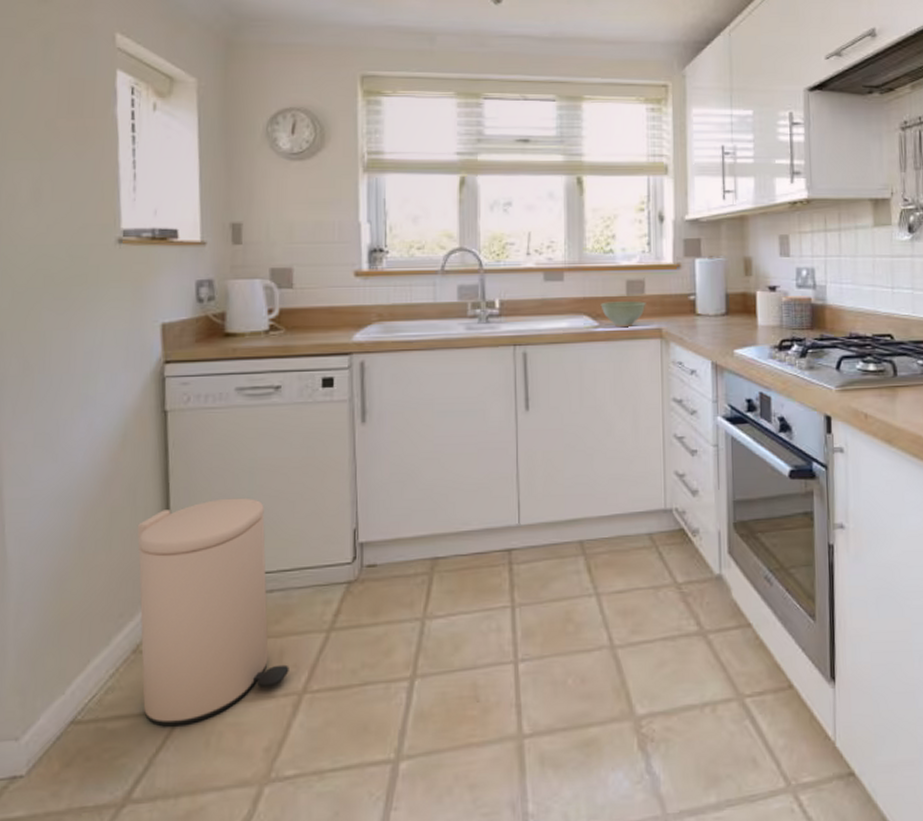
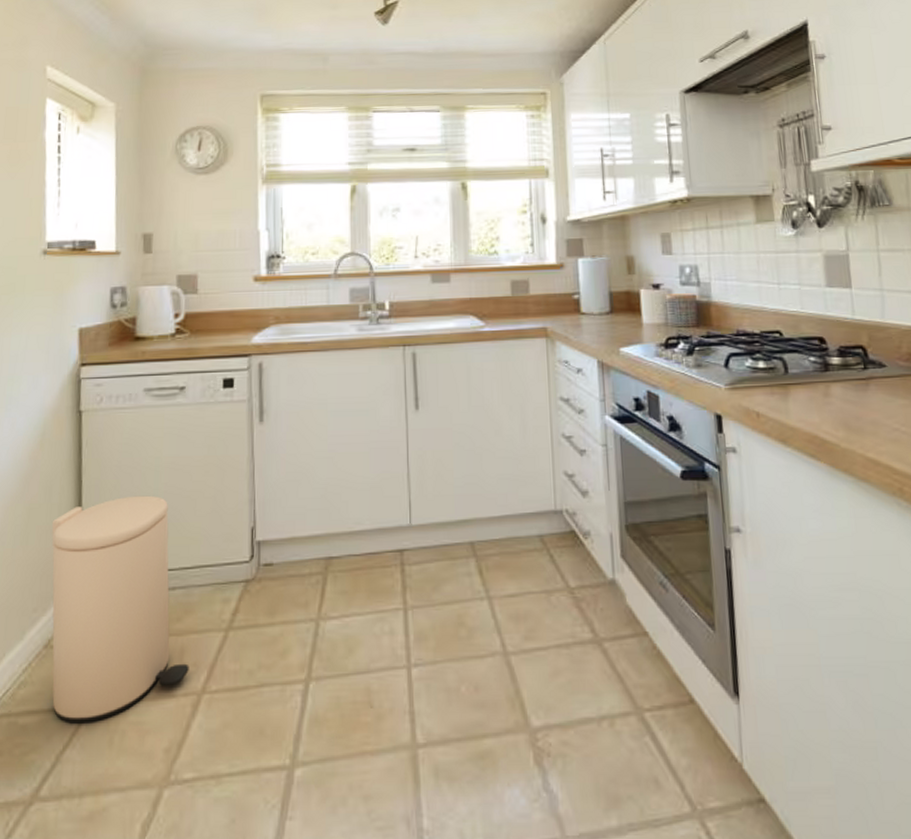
bowl: present [600,301,646,328] -> none [486,301,531,328]

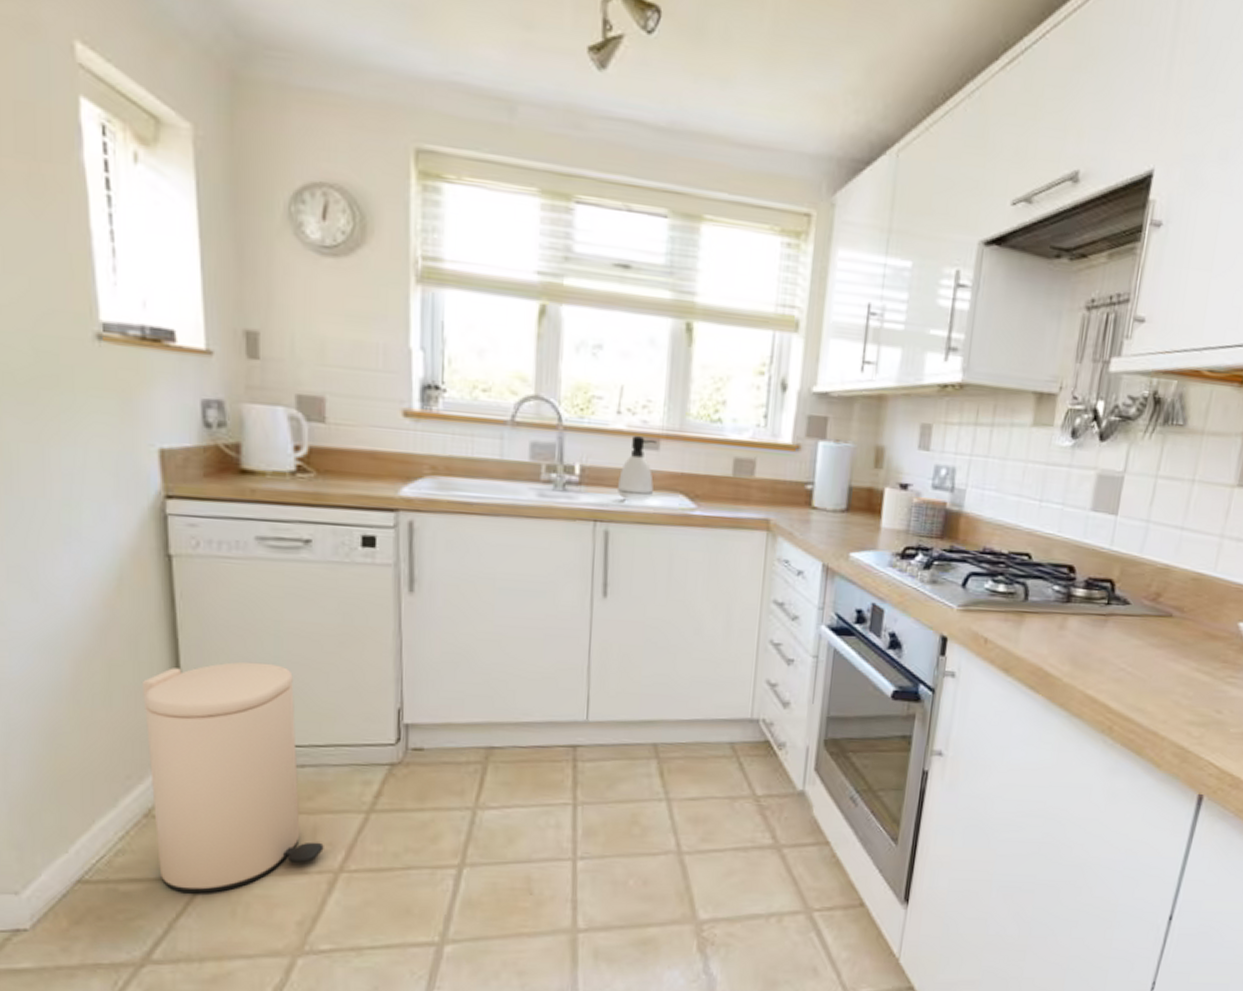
soap dispenser: none [420,273,449,326] -> present [618,436,658,502]

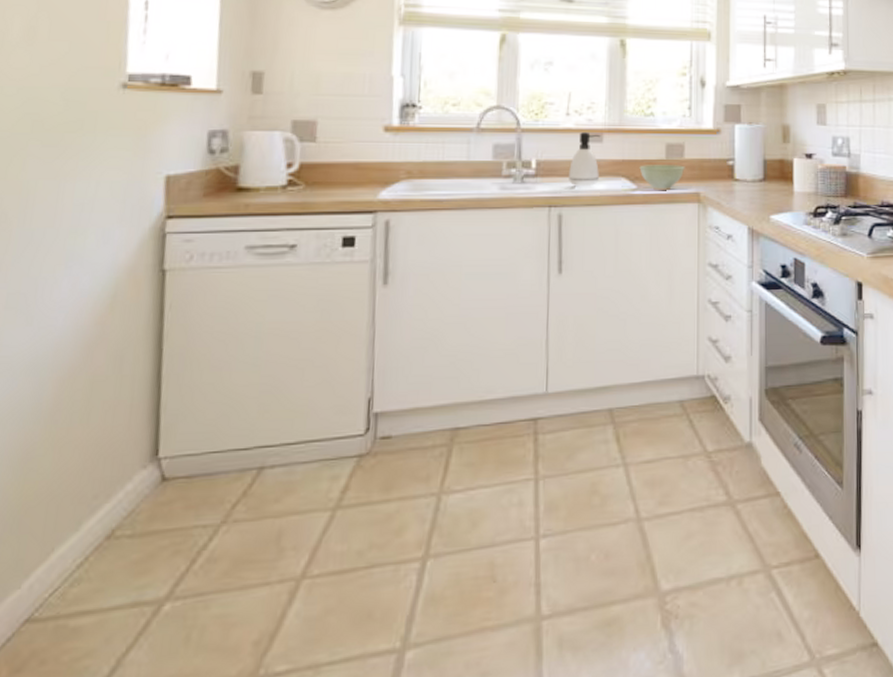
pedal bin: present [141,661,324,894] -> none [114,364,288,622]
bowl: none [700,481,755,515] -> present [639,165,685,191]

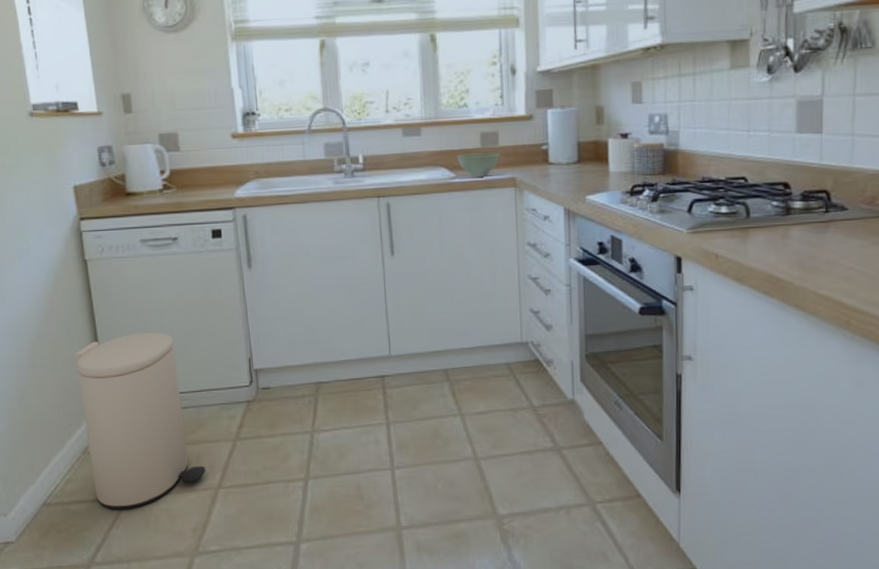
pedal bin: none [114,364,288,622] -> present [74,332,206,510]
soap dispenser: present [569,132,601,187] -> none [393,127,420,178]

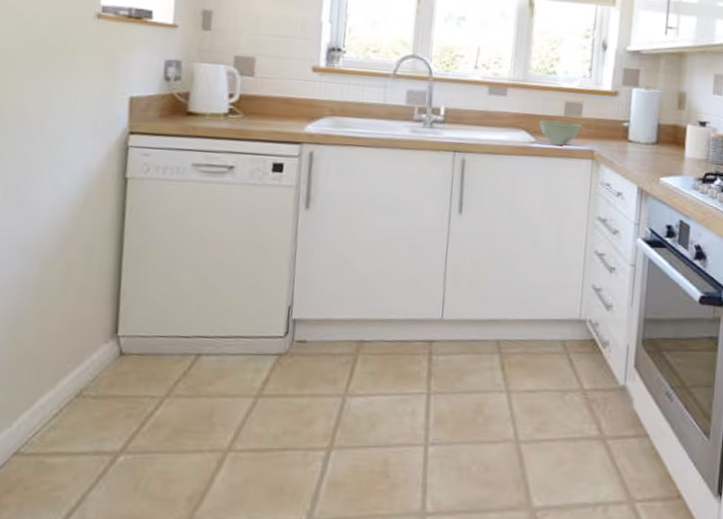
pedal bin: present [74,332,206,510] -> none [81,264,217,469]

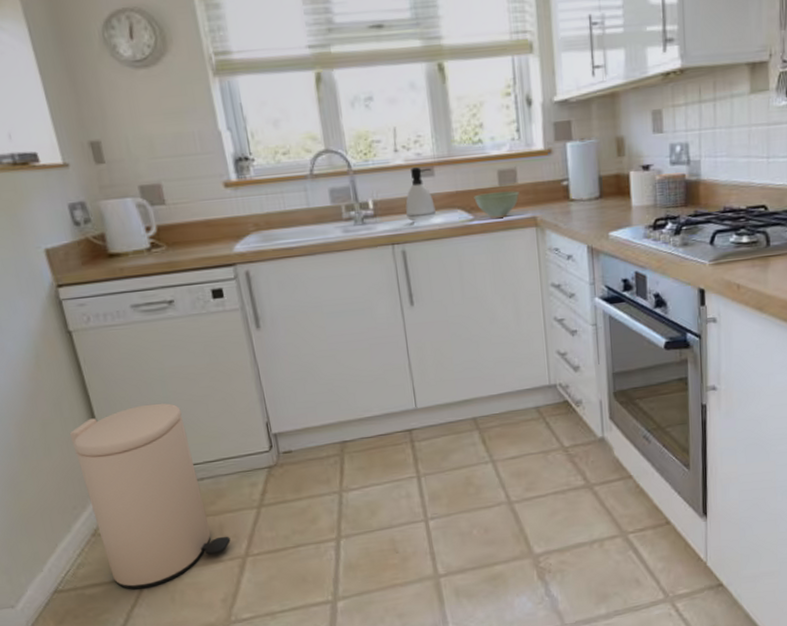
pedal bin: none [81,264,217,469] -> present [69,403,231,590]
soap dispenser: none [473,85,506,137] -> present [405,167,436,223]

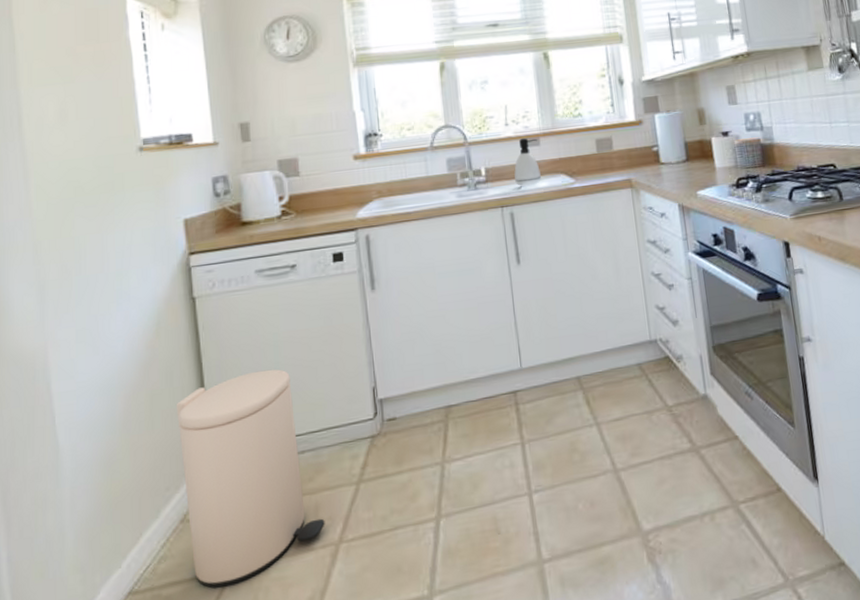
bowl: present [473,191,520,220] -> none [575,156,616,182]

